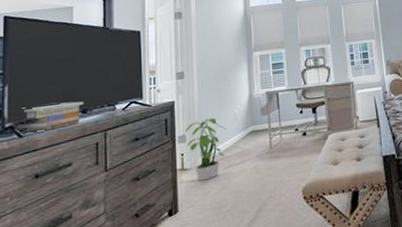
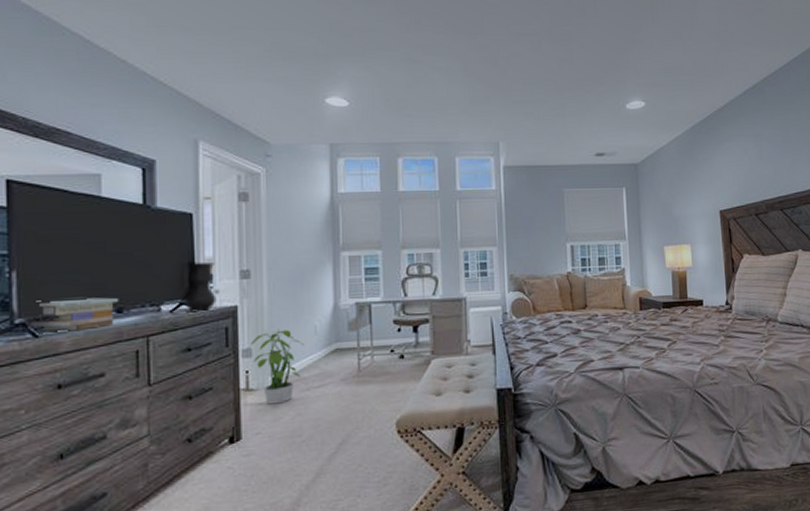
vase: none [133,68,158,109] -> present [184,261,217,313]

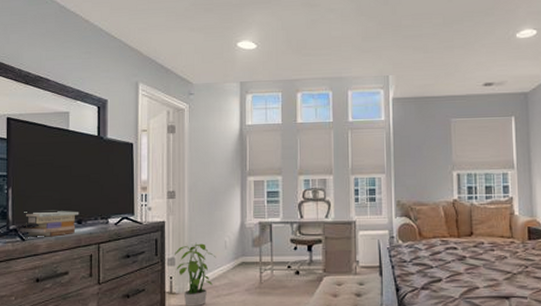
vase: present [184,261,217,313] -> none [125,183,149,226]

